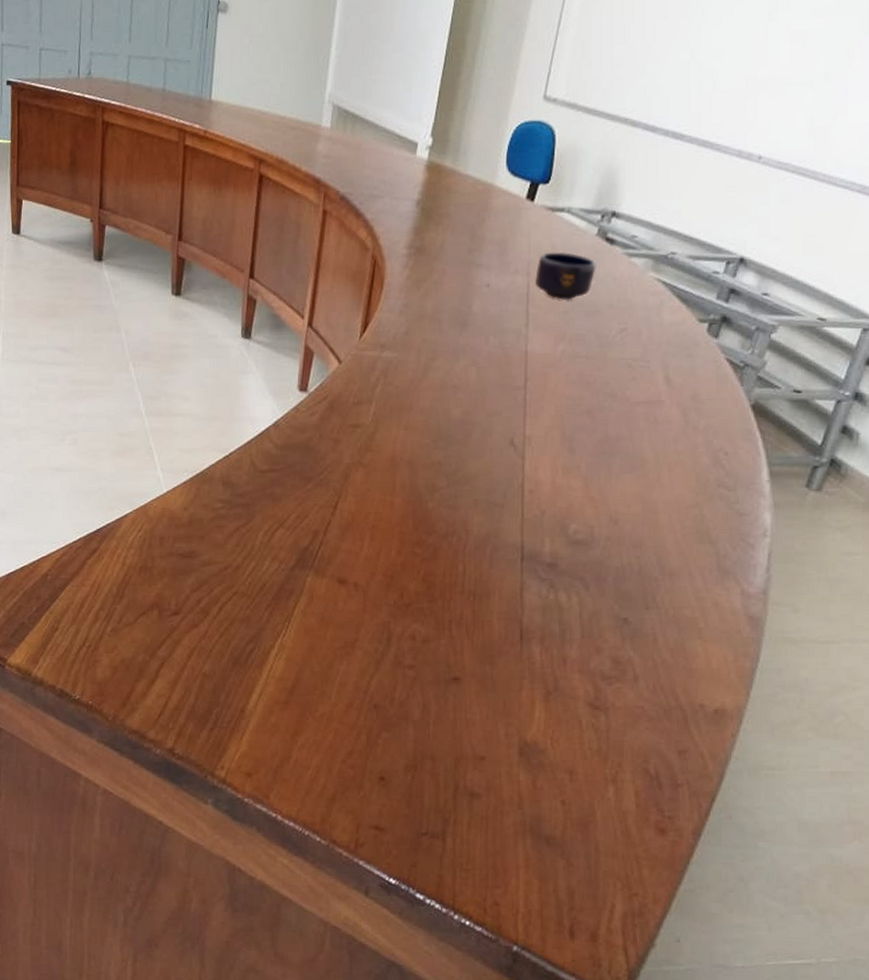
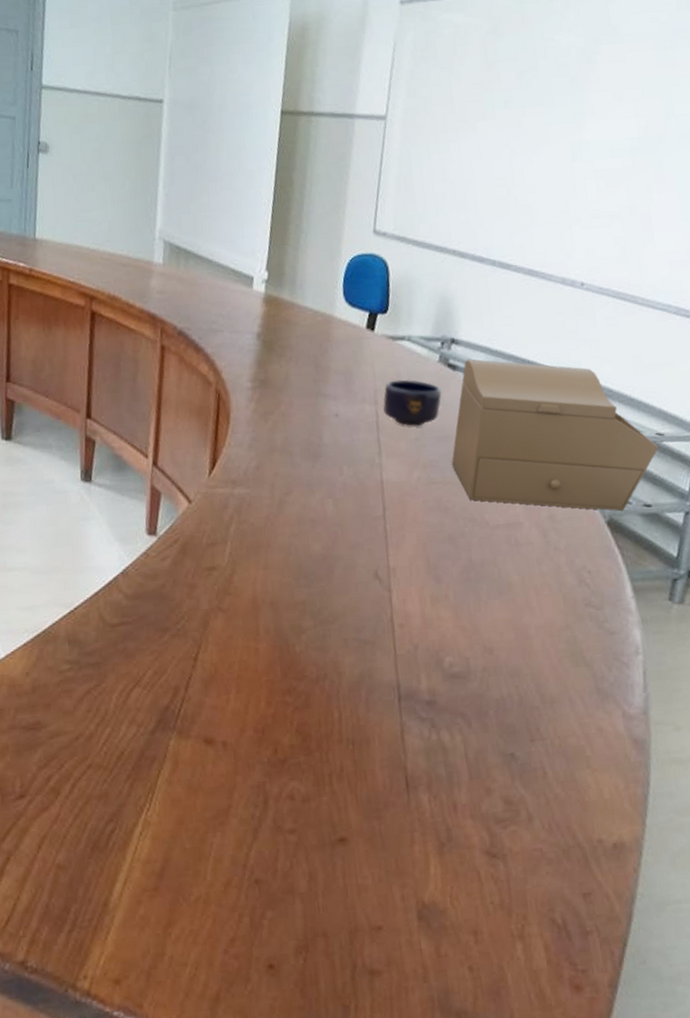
sewing box: none [597,233,818,396] -> present [451,359,659,512]

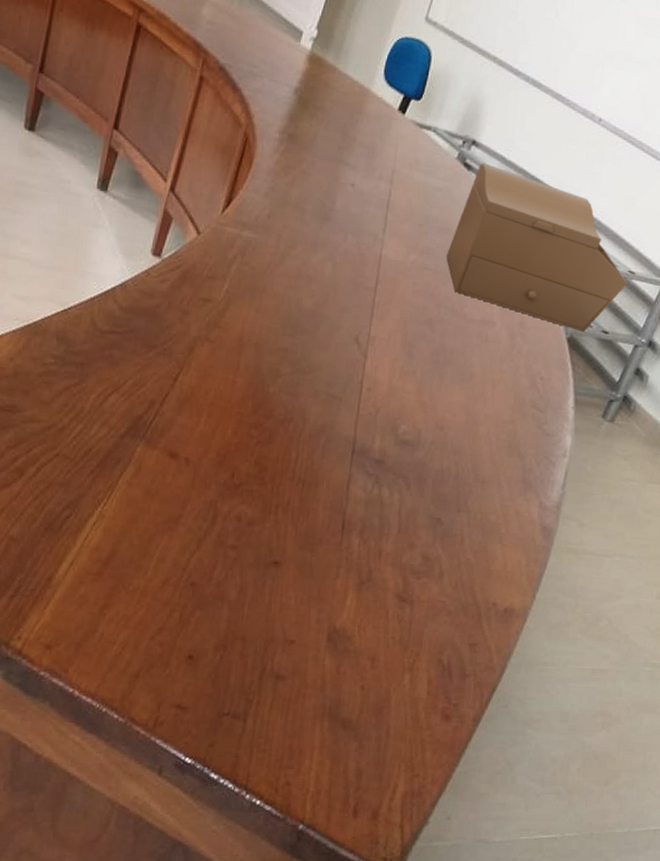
mug: present [383,379,443,427] -> none [396,165,454,215]

